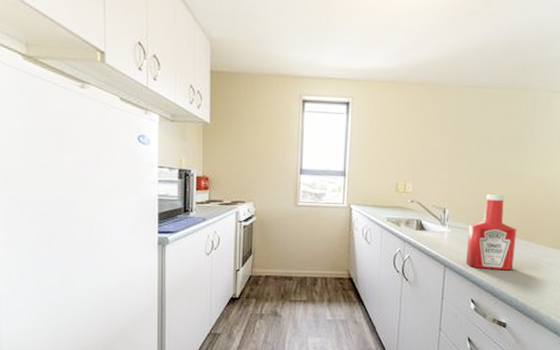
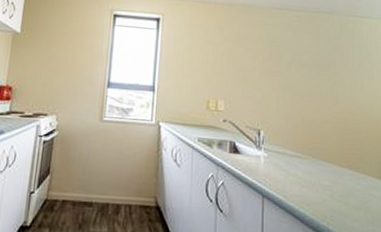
ketchup bottle: present [466,194,517,271] -> none [286,116,339,204]

